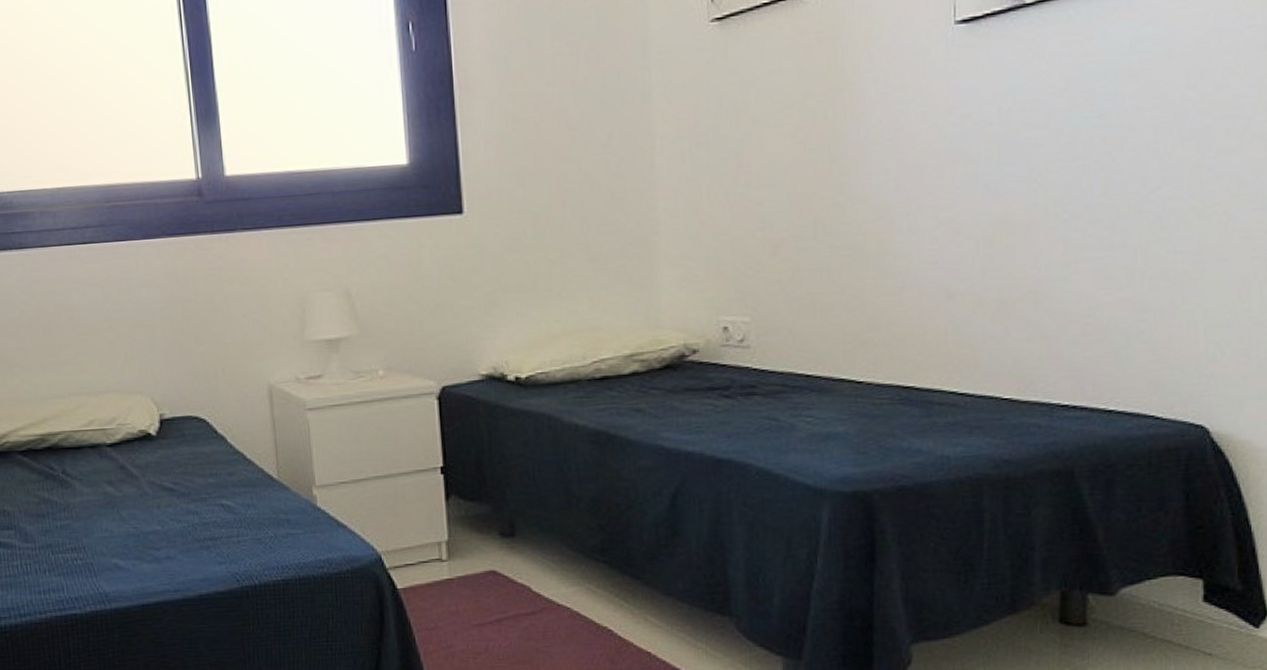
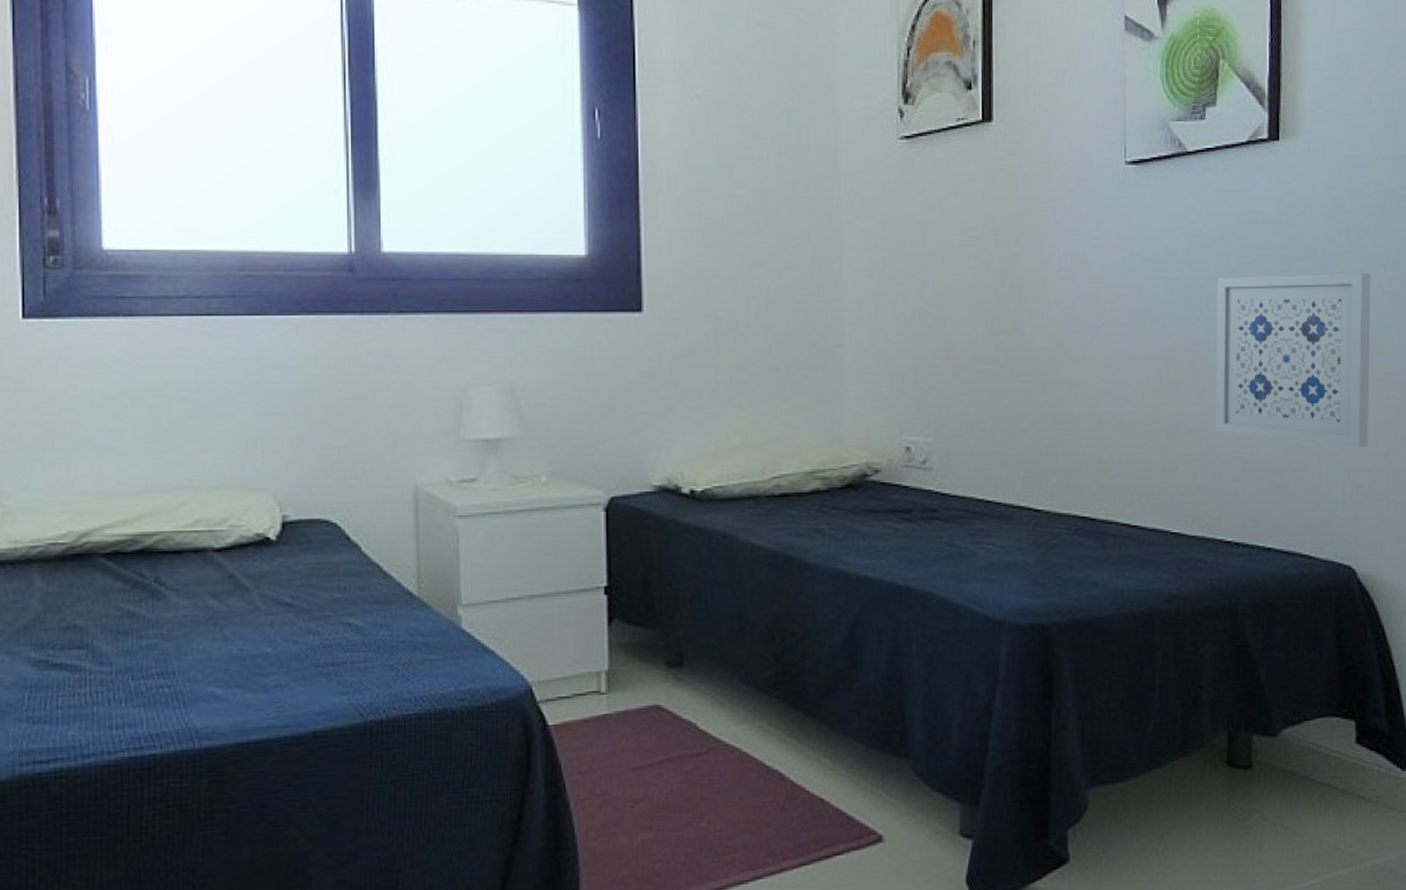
wall art: none [1053,116,1238,304] -> present [1215,272,1371,448]

